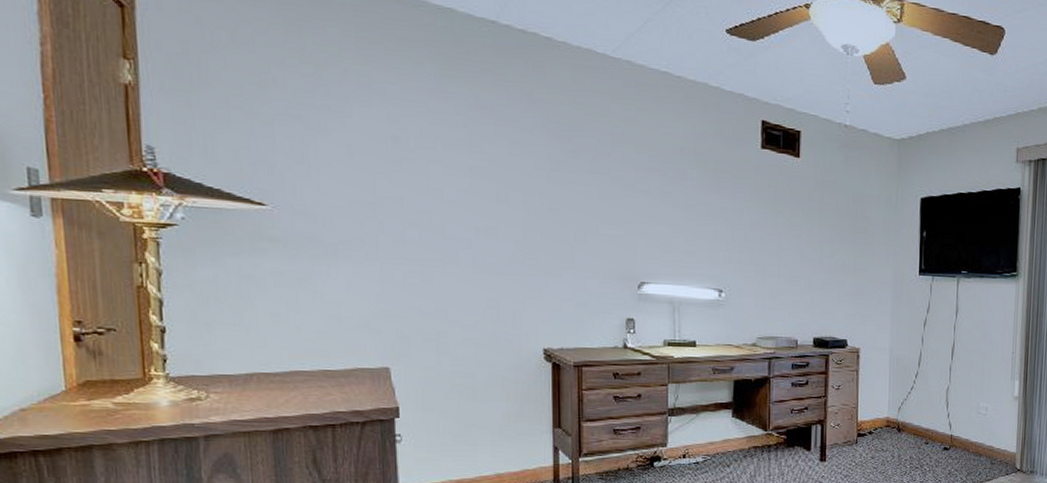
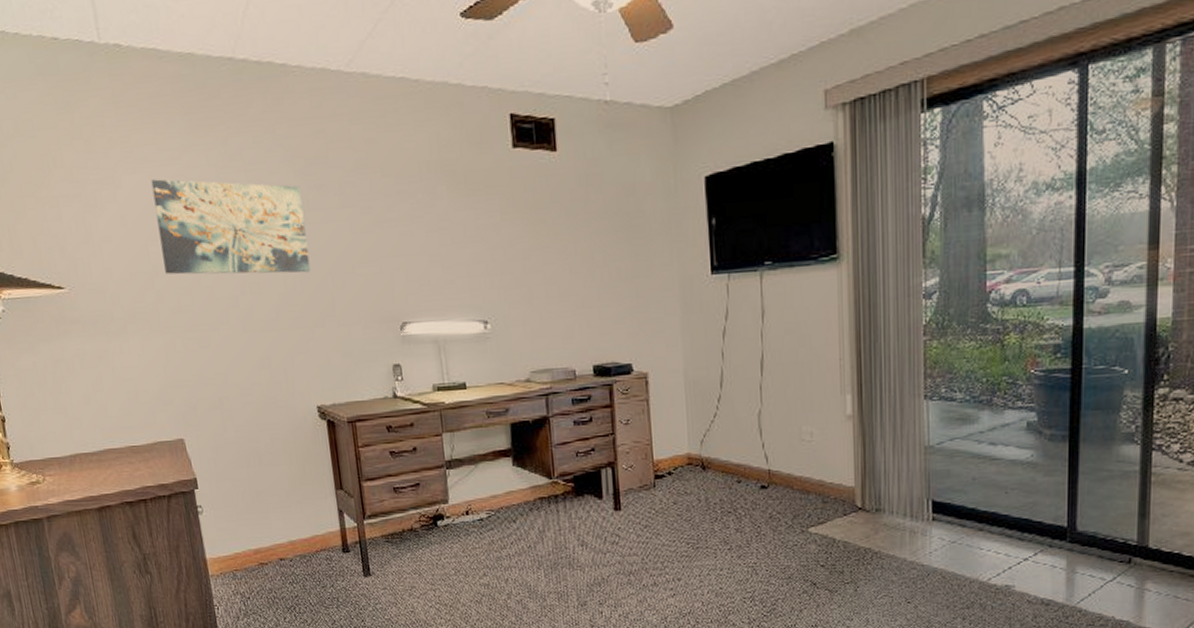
wall art: none [388,116,553,226] -> present [151,179,311,275]

